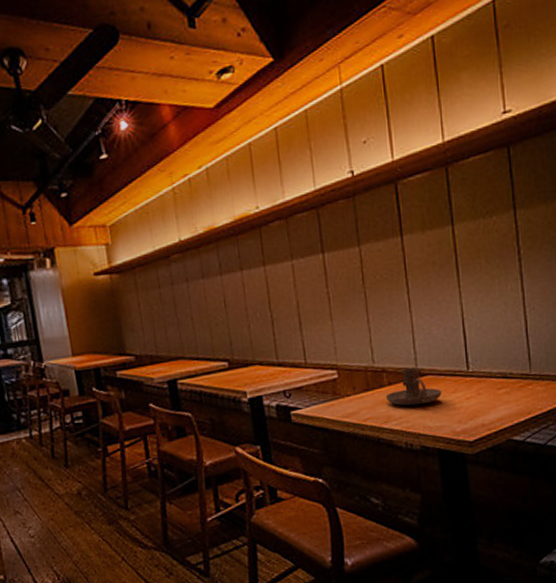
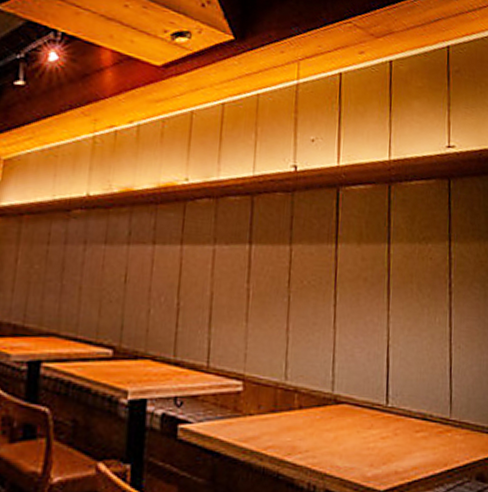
candle holder: present [385,366,442,406] -> none [293,391,357,438]

